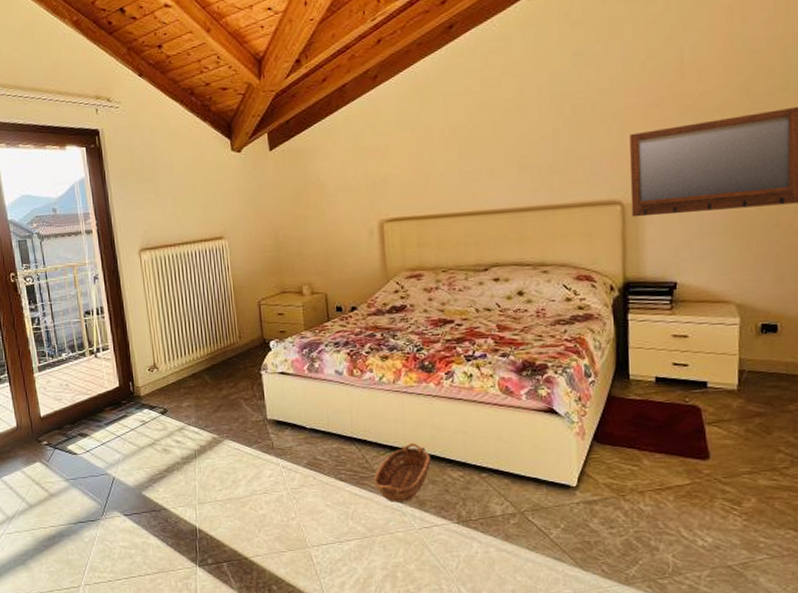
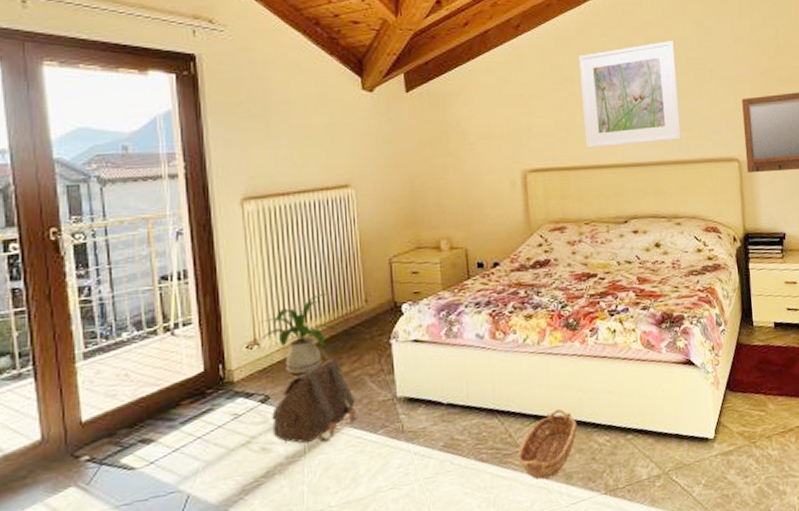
house plant: none [155,329,220,394] -> present [255,293,341,374]
satchel: none [170,383,235,450] -> present [272,358,357,444]
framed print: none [439,76,552,197] -> present [579,41,681,148]

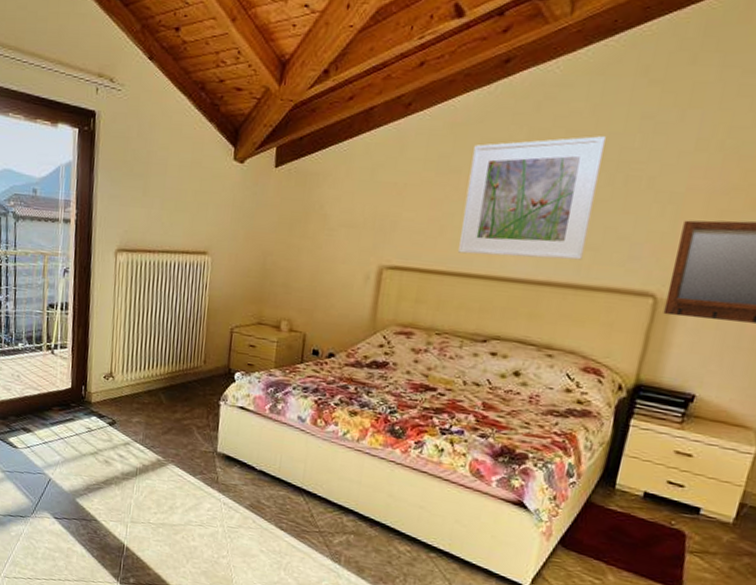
house plant: present [255,293,341,374] -> none [111,346,179,411]
satchel: present [272,358,357,444] -> none [114,404,182,471]
basket: present [517,409,578,479] -> none [314,507,381,565]

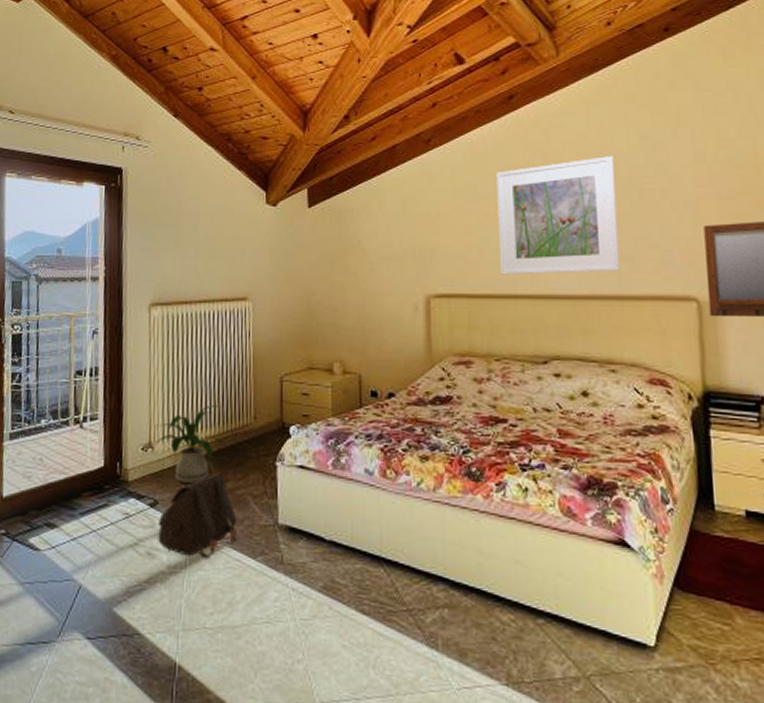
house plant: none [111,346,179,411] -> present [150,404,228,483]
satchel: none [114,404,182,471] -> present [158,472,238,558]

